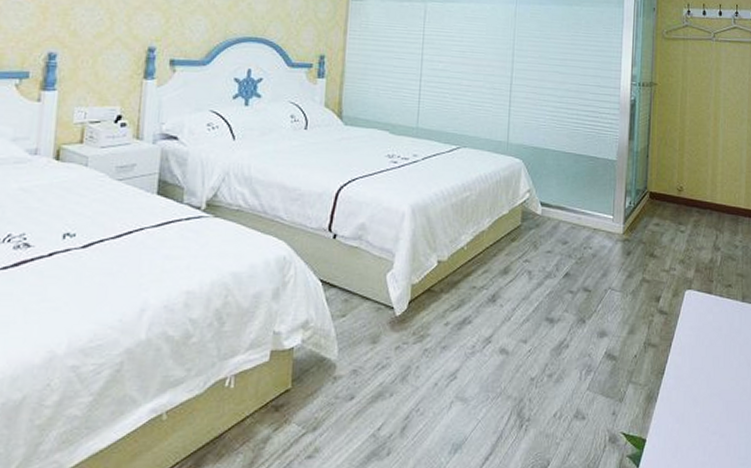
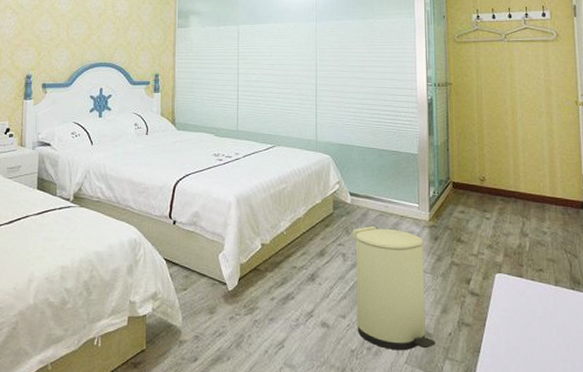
pedal bin: none [539,239,621,376] -> present [353,225,436,351]

